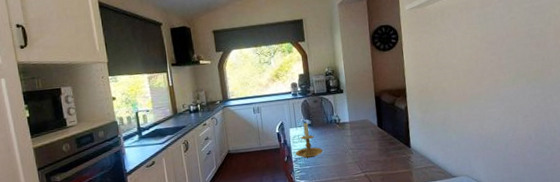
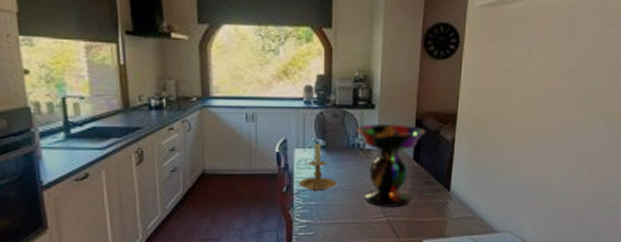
decorative bowl: none [332,101,384,165] -> present [357,124,425,207]

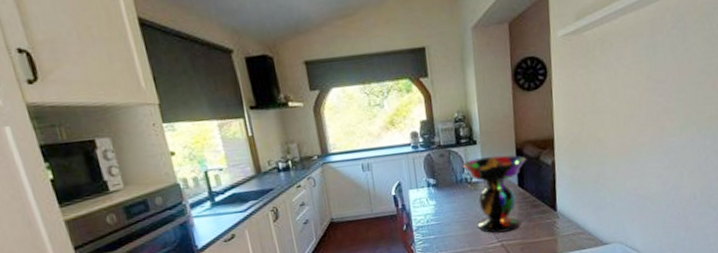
candle holder: present [298,142,336,192] -> none [416,182,451,227]

